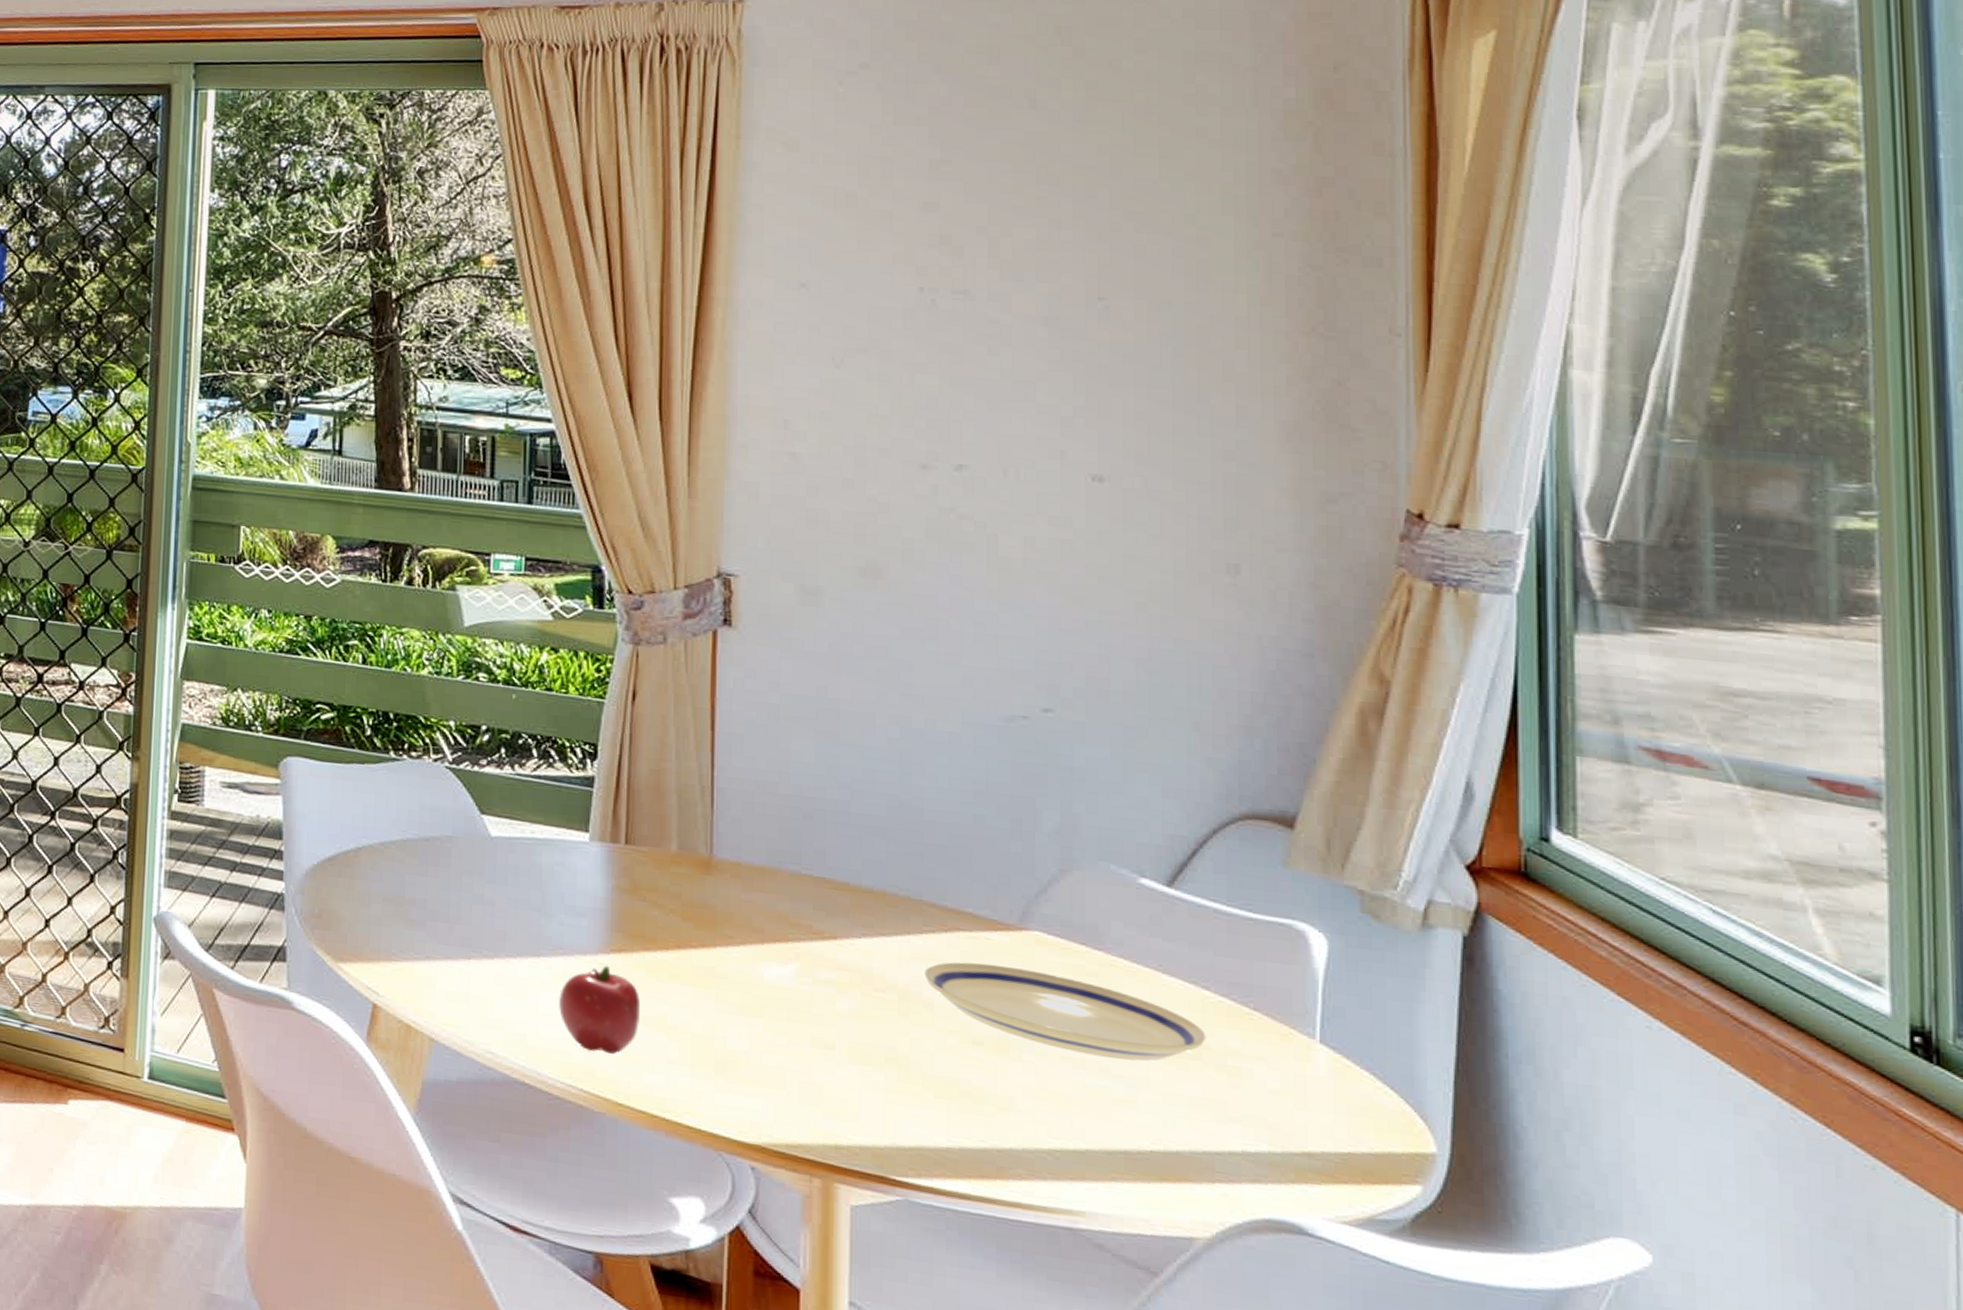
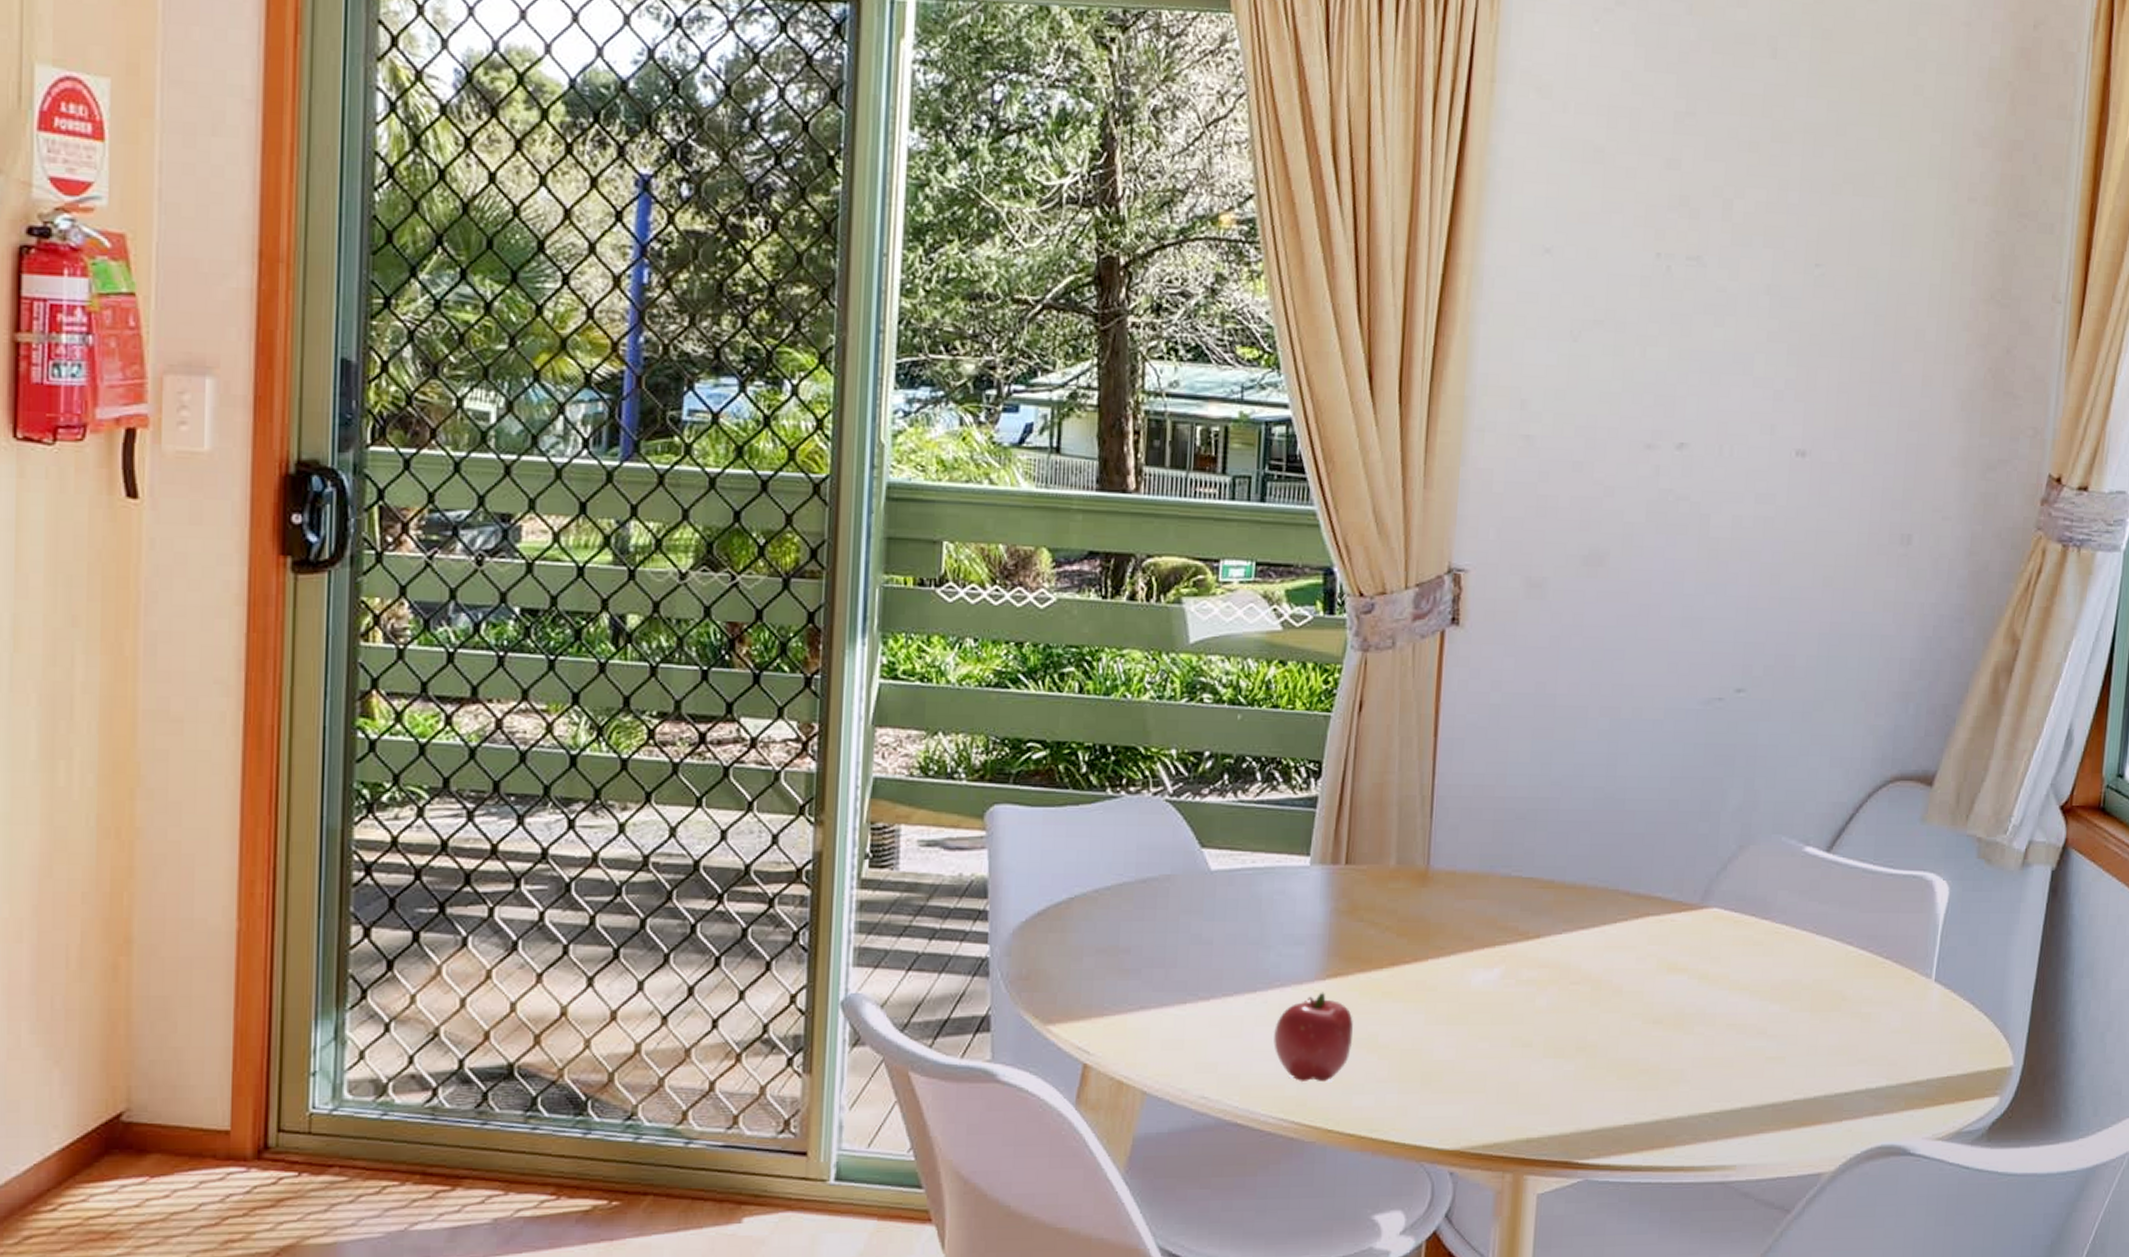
plate: present [924,962,1206,1062] -> none [1615,944,1847,1019]

